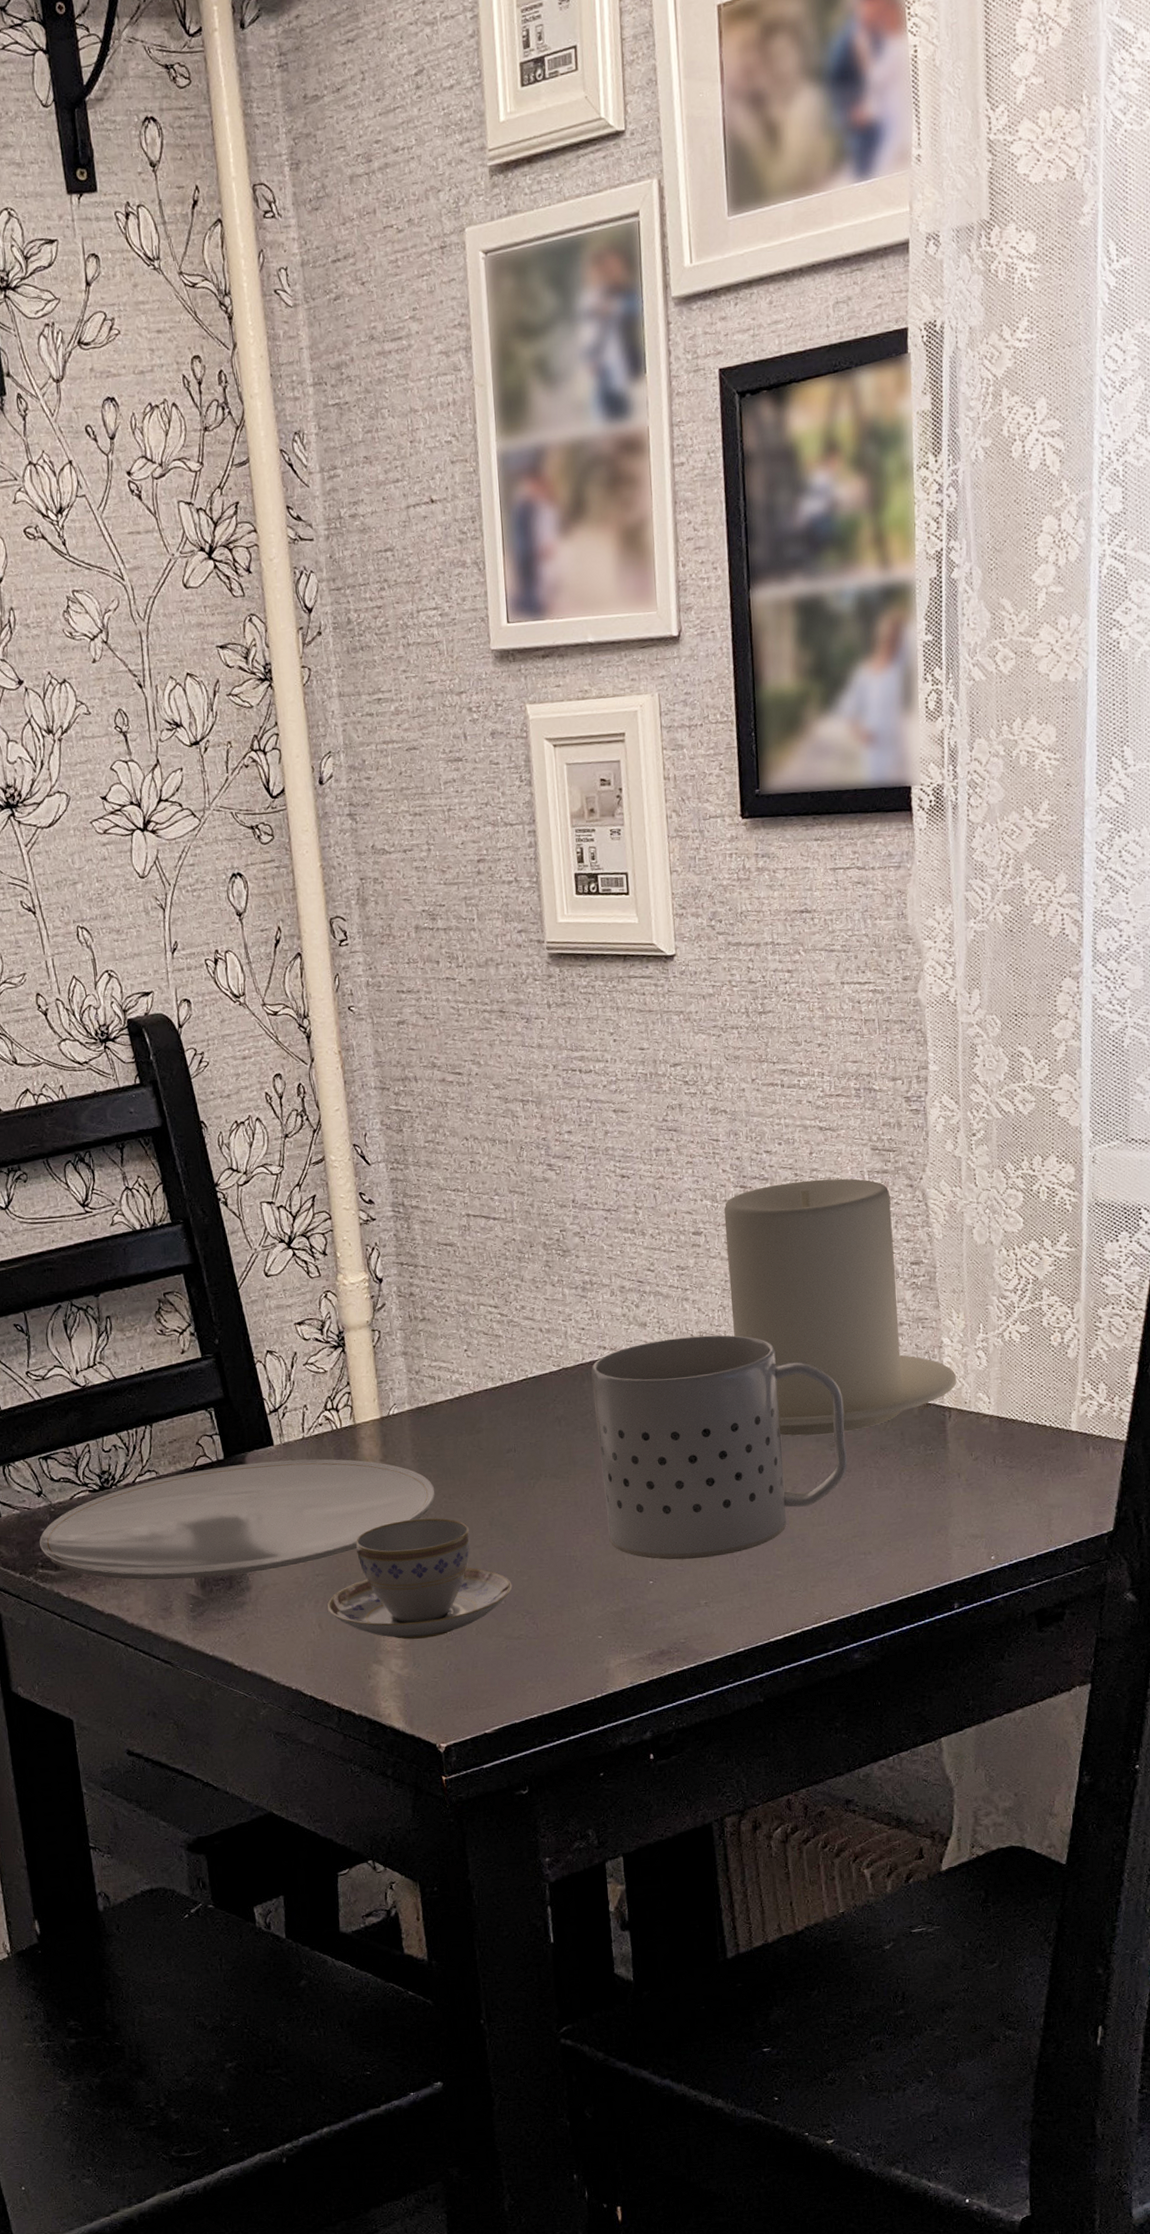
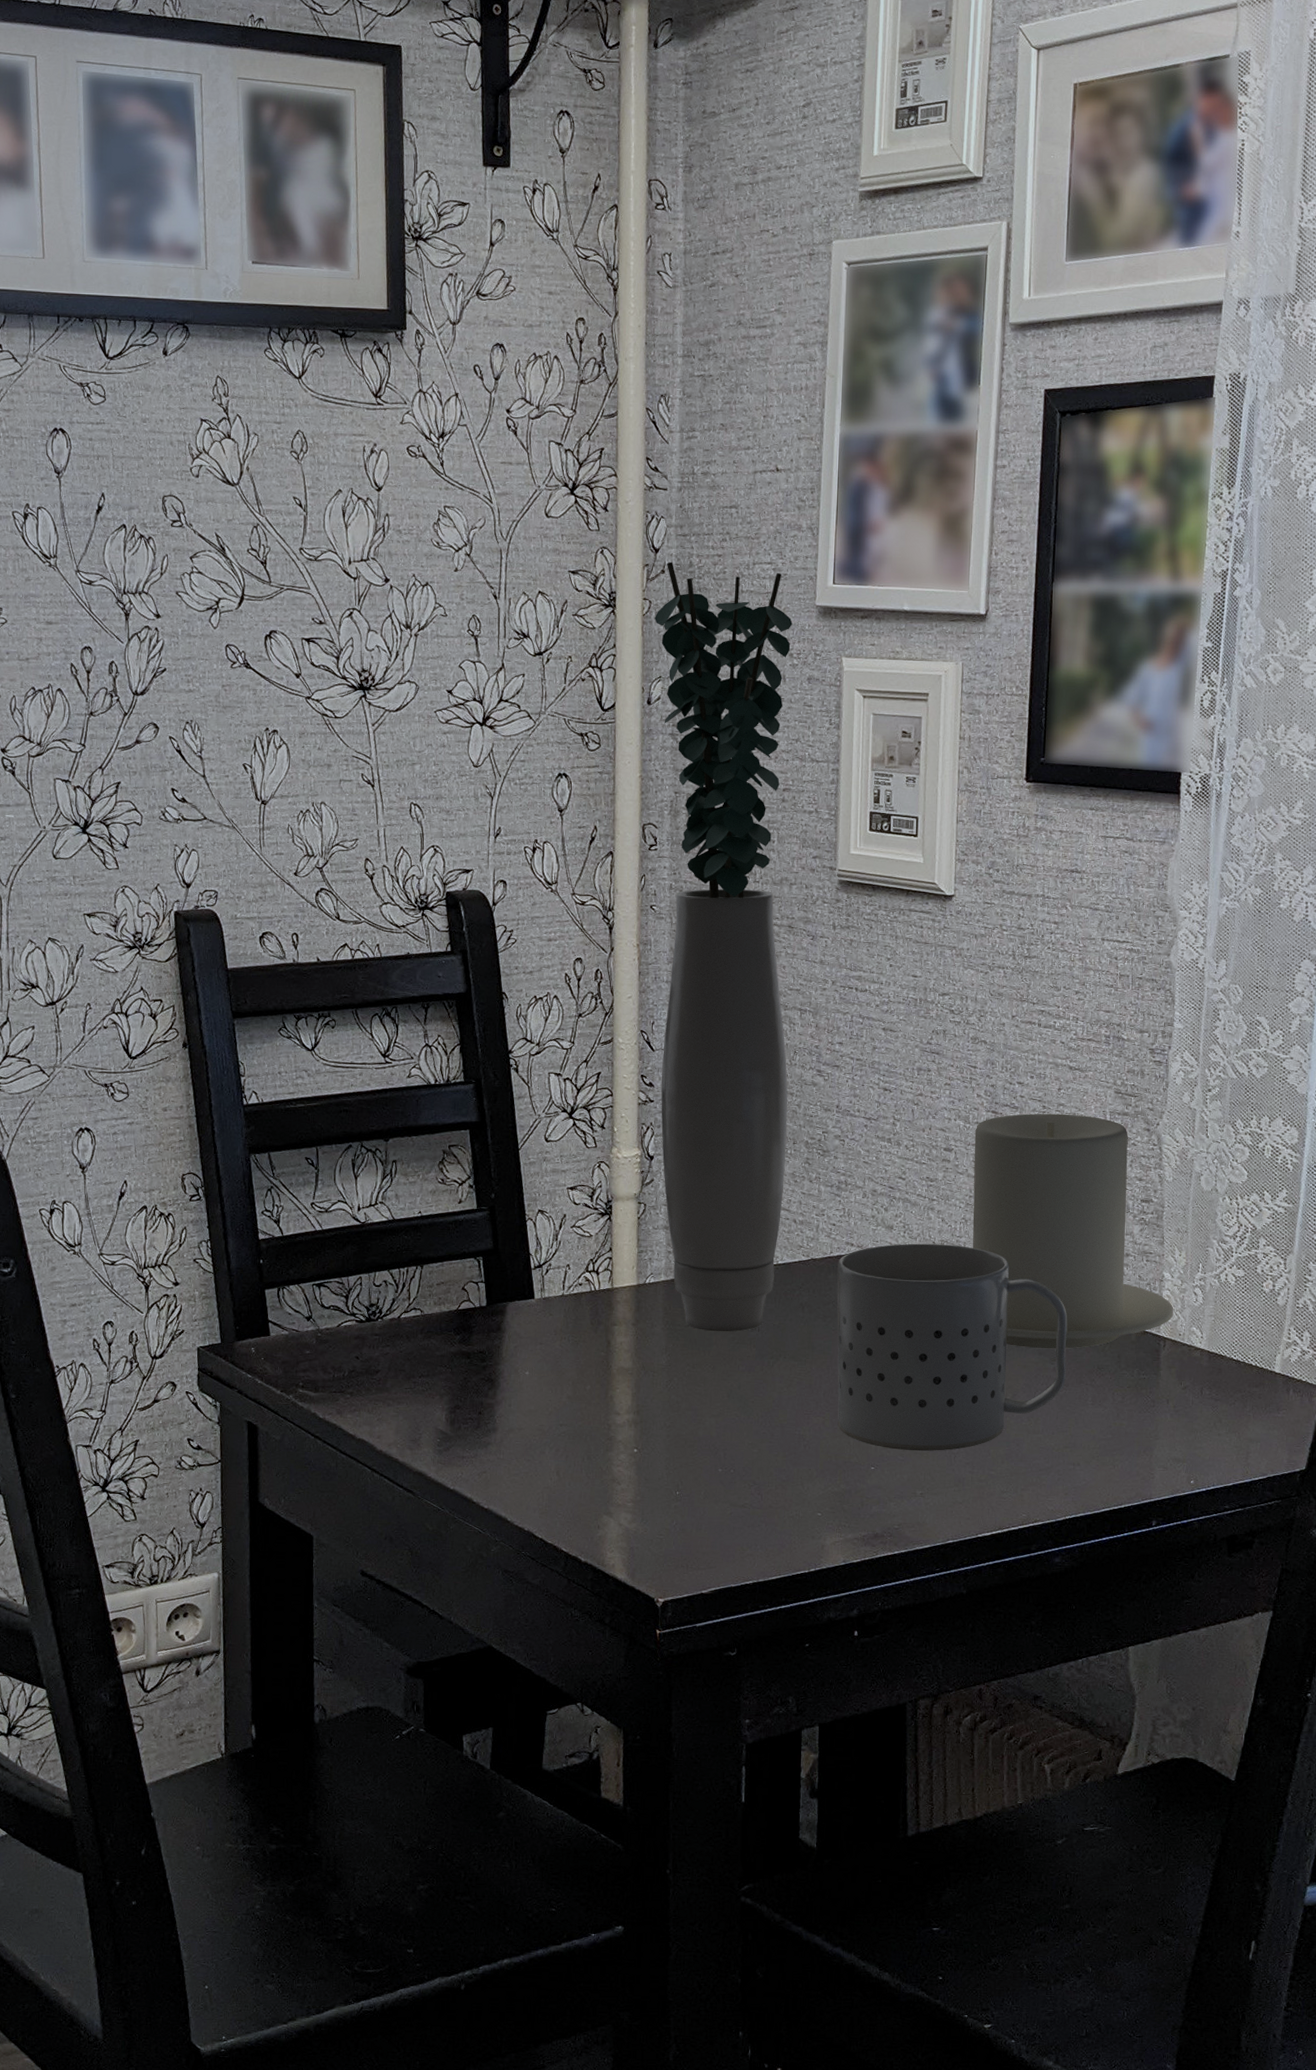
plate: present [39,1459,436,1580] -> none [303,1312,680,1416]
vase: none [316,618,526,1458] -> present [655,561,793,1332]
teacup: present [326,1518,512,1640] -> none [566,1383,743,1497]

